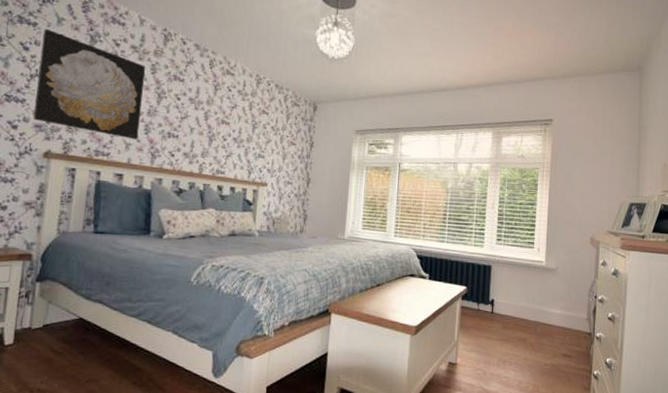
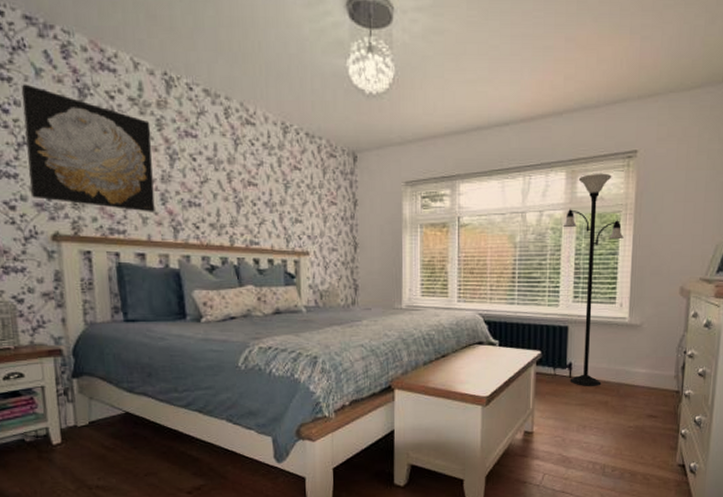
floor lamp: none [489,135,541,323] -> present [562,173,624,386]

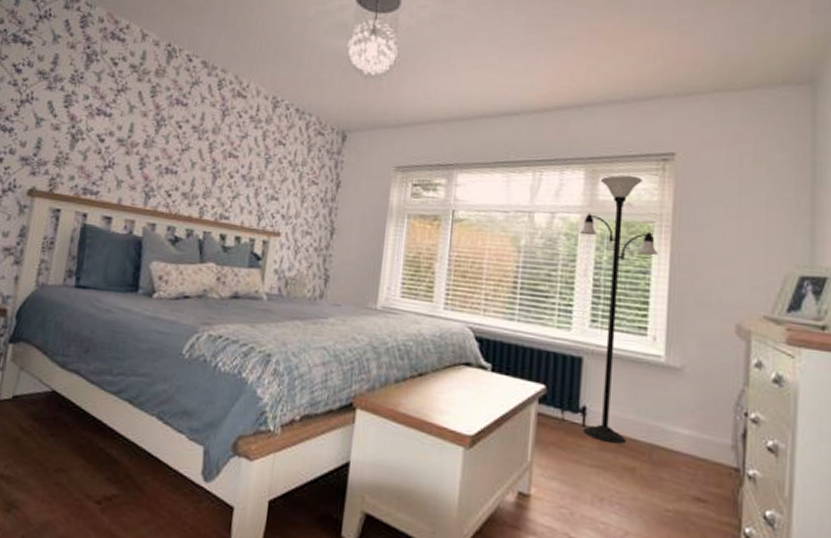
wall art: present [21,84,155,212] -> none [19,48,146,176]

